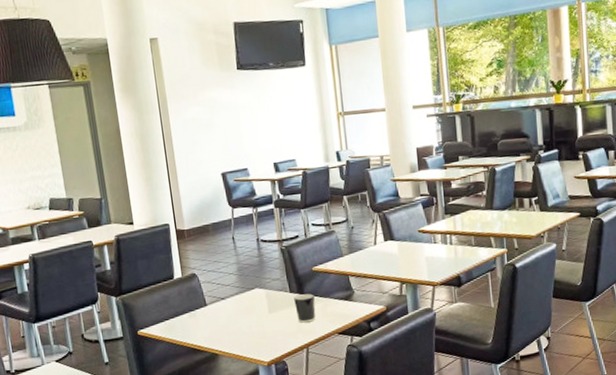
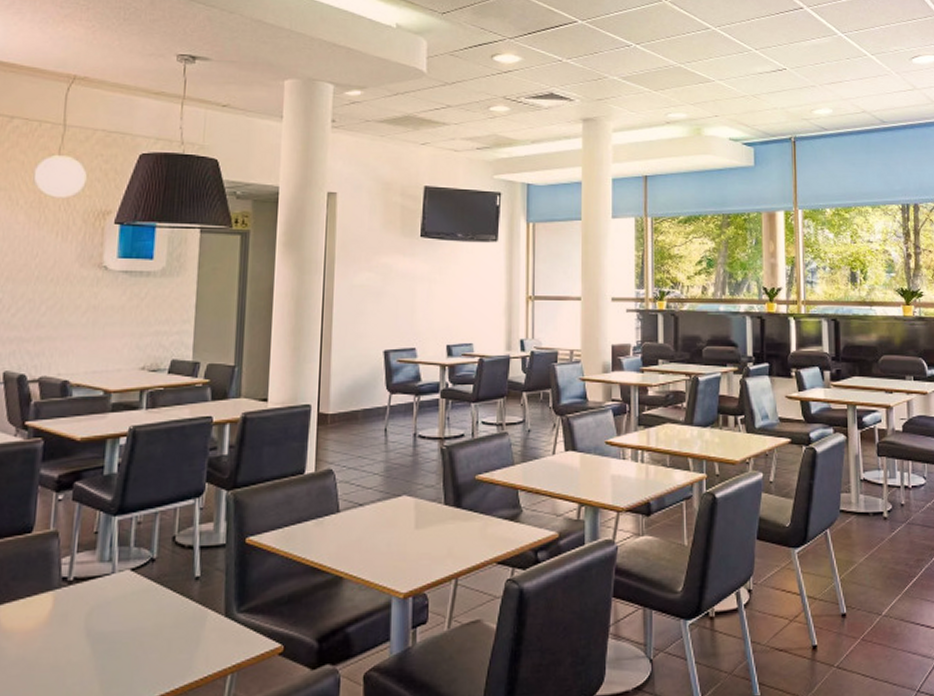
mug: present [294,293,316,323] -> none [448,508,473,545]

